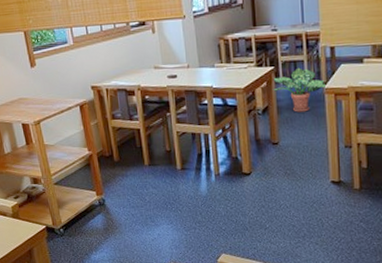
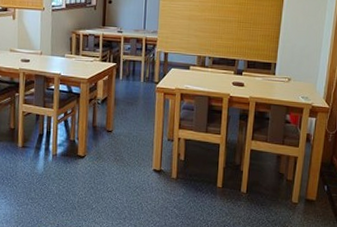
potted plant: present [272,67,328,112] -> none [112,66,159,106]

